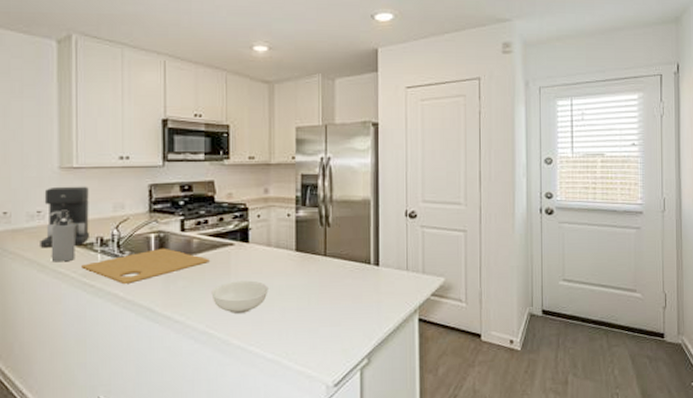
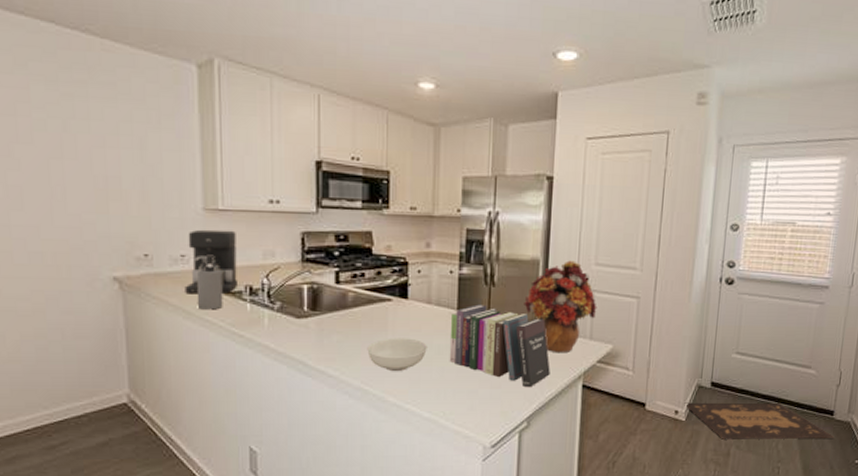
cutting board: present [82,248,210,285] -> none [230,300,366,336]
books: none [289,244,387,324] -> present [449,304,550,388]
flower arrangement: none [358,199,427,289] -> present [524,260,597,354]
doormat: none [518,327,668,368] -> present [684,402,835,440]

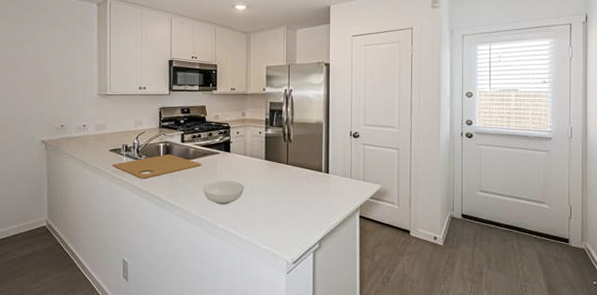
coffee maker: present [185,229,239,294] -> none [85,108,119,151]
soap dispenser: present [195,256,223,310] -> none [92,125,108,162]
cutting board: none [230,300,366,336] -> present [113,154,202,180]
books: present [449,304,550,388] -> none [260,156,334,218]
flower arrangement: present [524,260,597,354] -> none [313,122,367,192]
doormat: present [684,402,835,440] -> none [441,230,572,262]

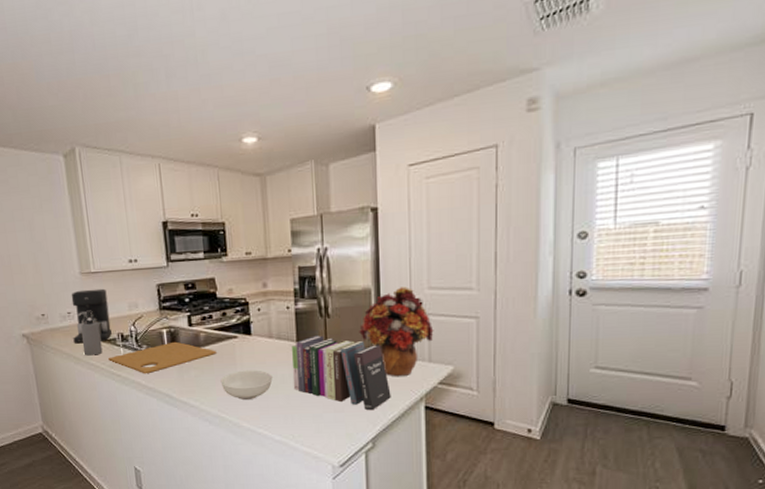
coffee maker: none [85,108,119,151] -> present [71,288,113,344]
soap dispenser: none [92,125,108,162] -> present [78,311,103,356]
books: none [260,156,334,218] -> present [292,335,391,411]
flower arrangement: none [313,122,367,192] -> present [359,286,434,377]

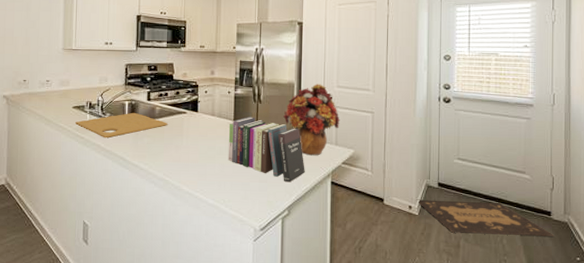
coffee maker: present [71,288,113,344] -> none [47,63,83,108]
soap dispenser: present [78,311,103,356] -> none [54,81,72,119]
bowl: present [220,370,273,400] -> none [168,141,212,166]
doormat: none [538,418,728,458] -> present [416,199,554,236]

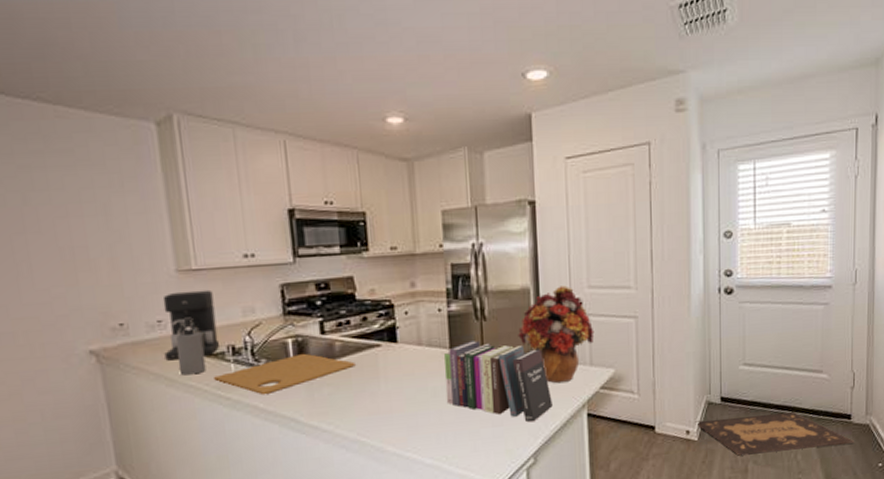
coffee maker: none [47,63,83,108] -> present [162,289,221,361]
soap dispenser: none [54,81,72,119] -> present [173,318,206,376]

